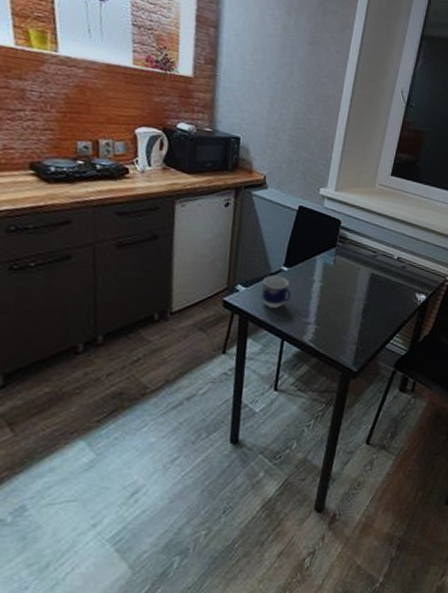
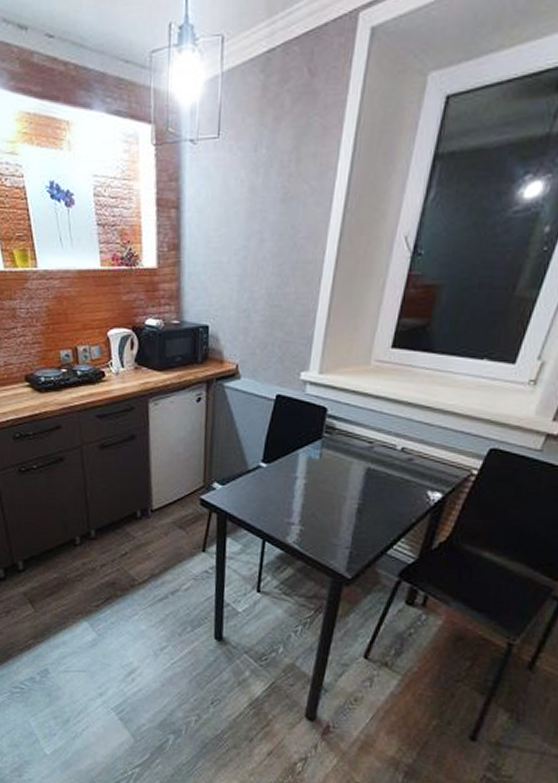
cup: present [261,275,291,308] -> none [239,472,271,507]

